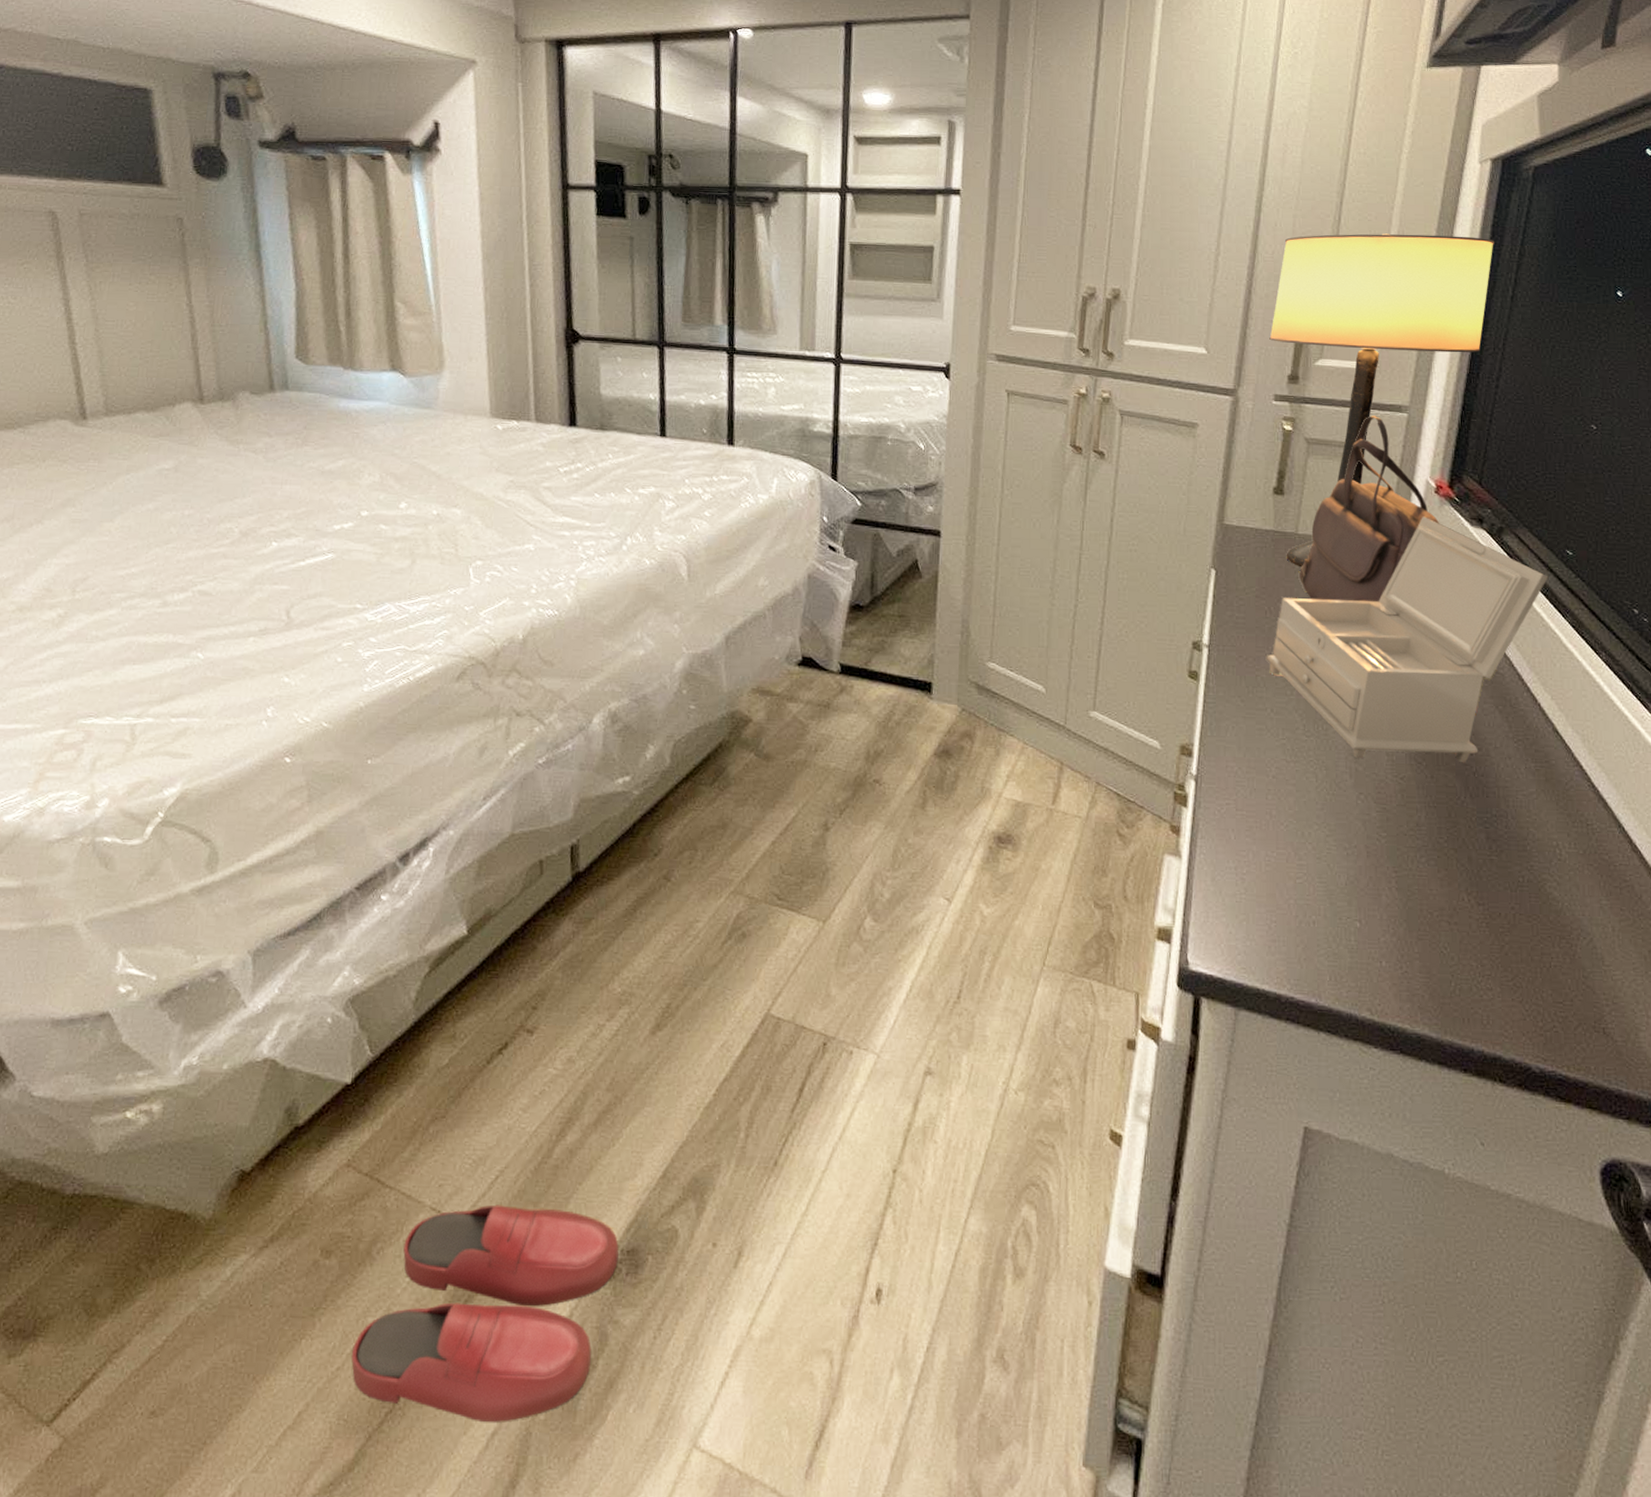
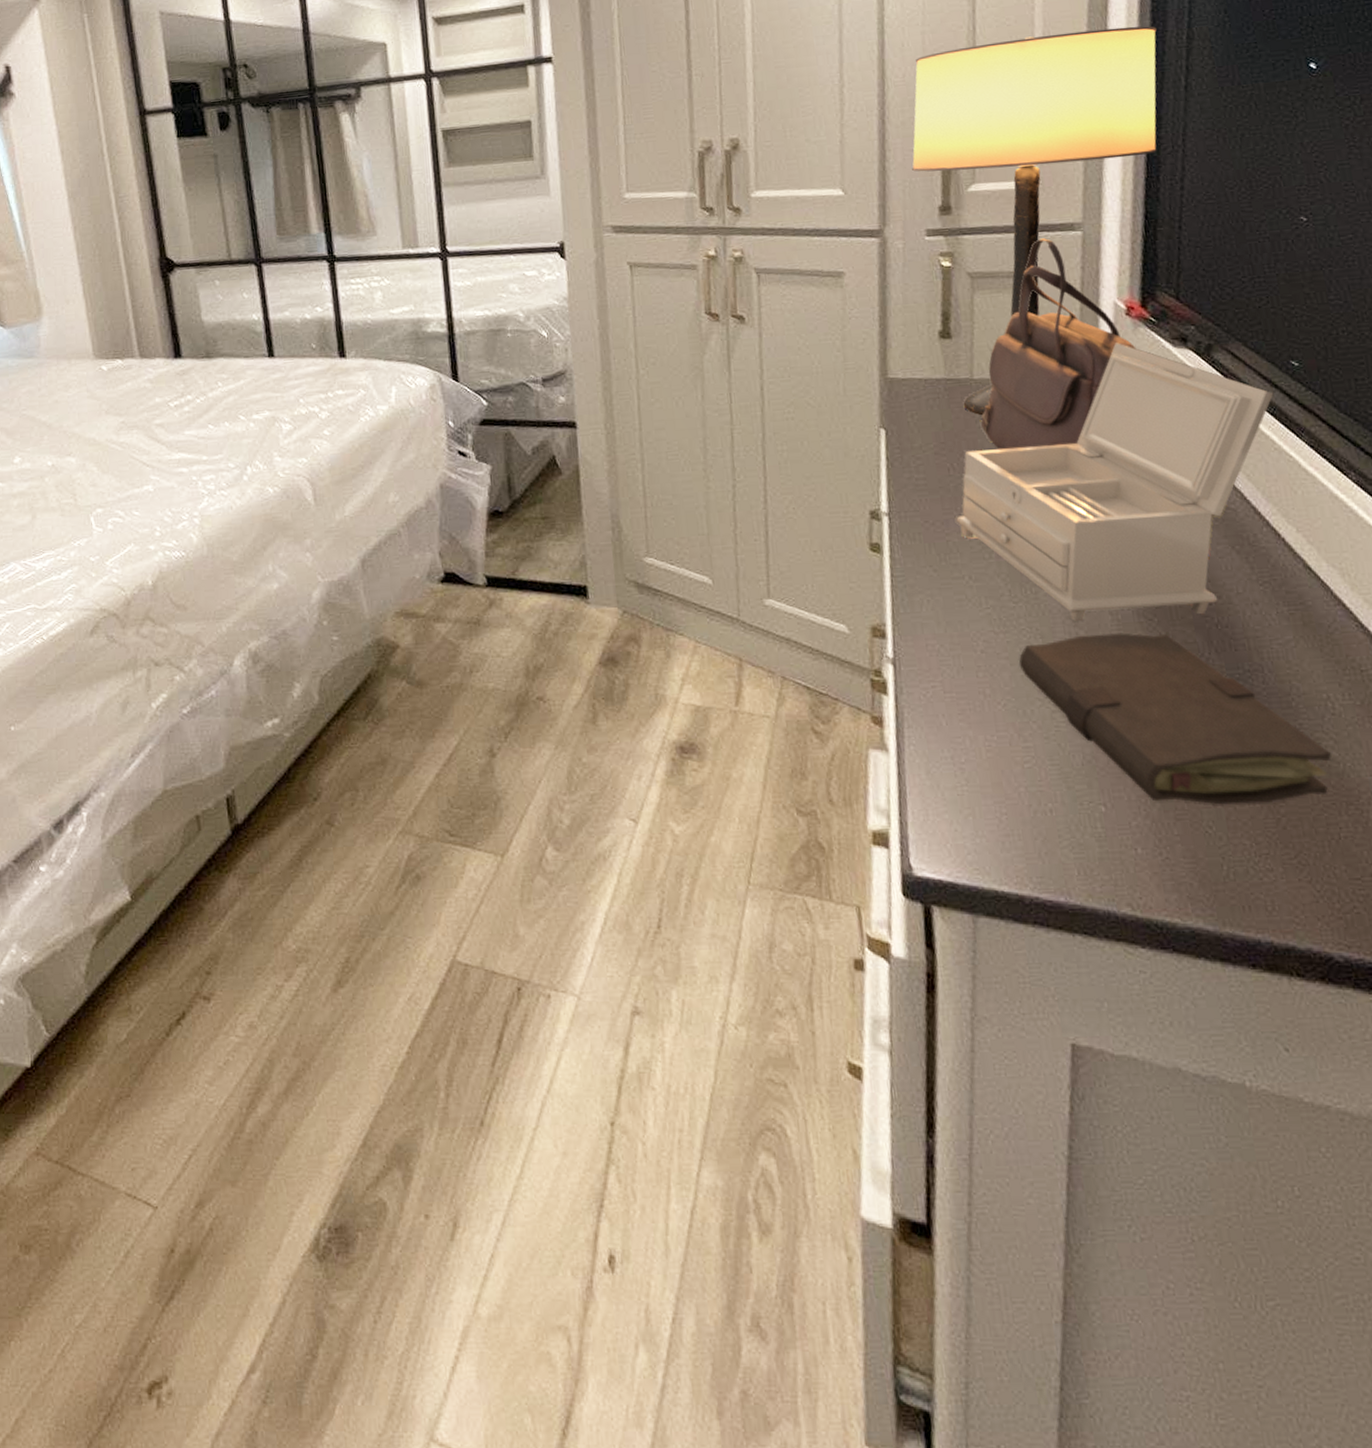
slippers: present [351,1204,619,1422] -> none [63,1186,327,1422]
wallet: none [1303,771,1553,931] -> present [1018,633,1332,805]

